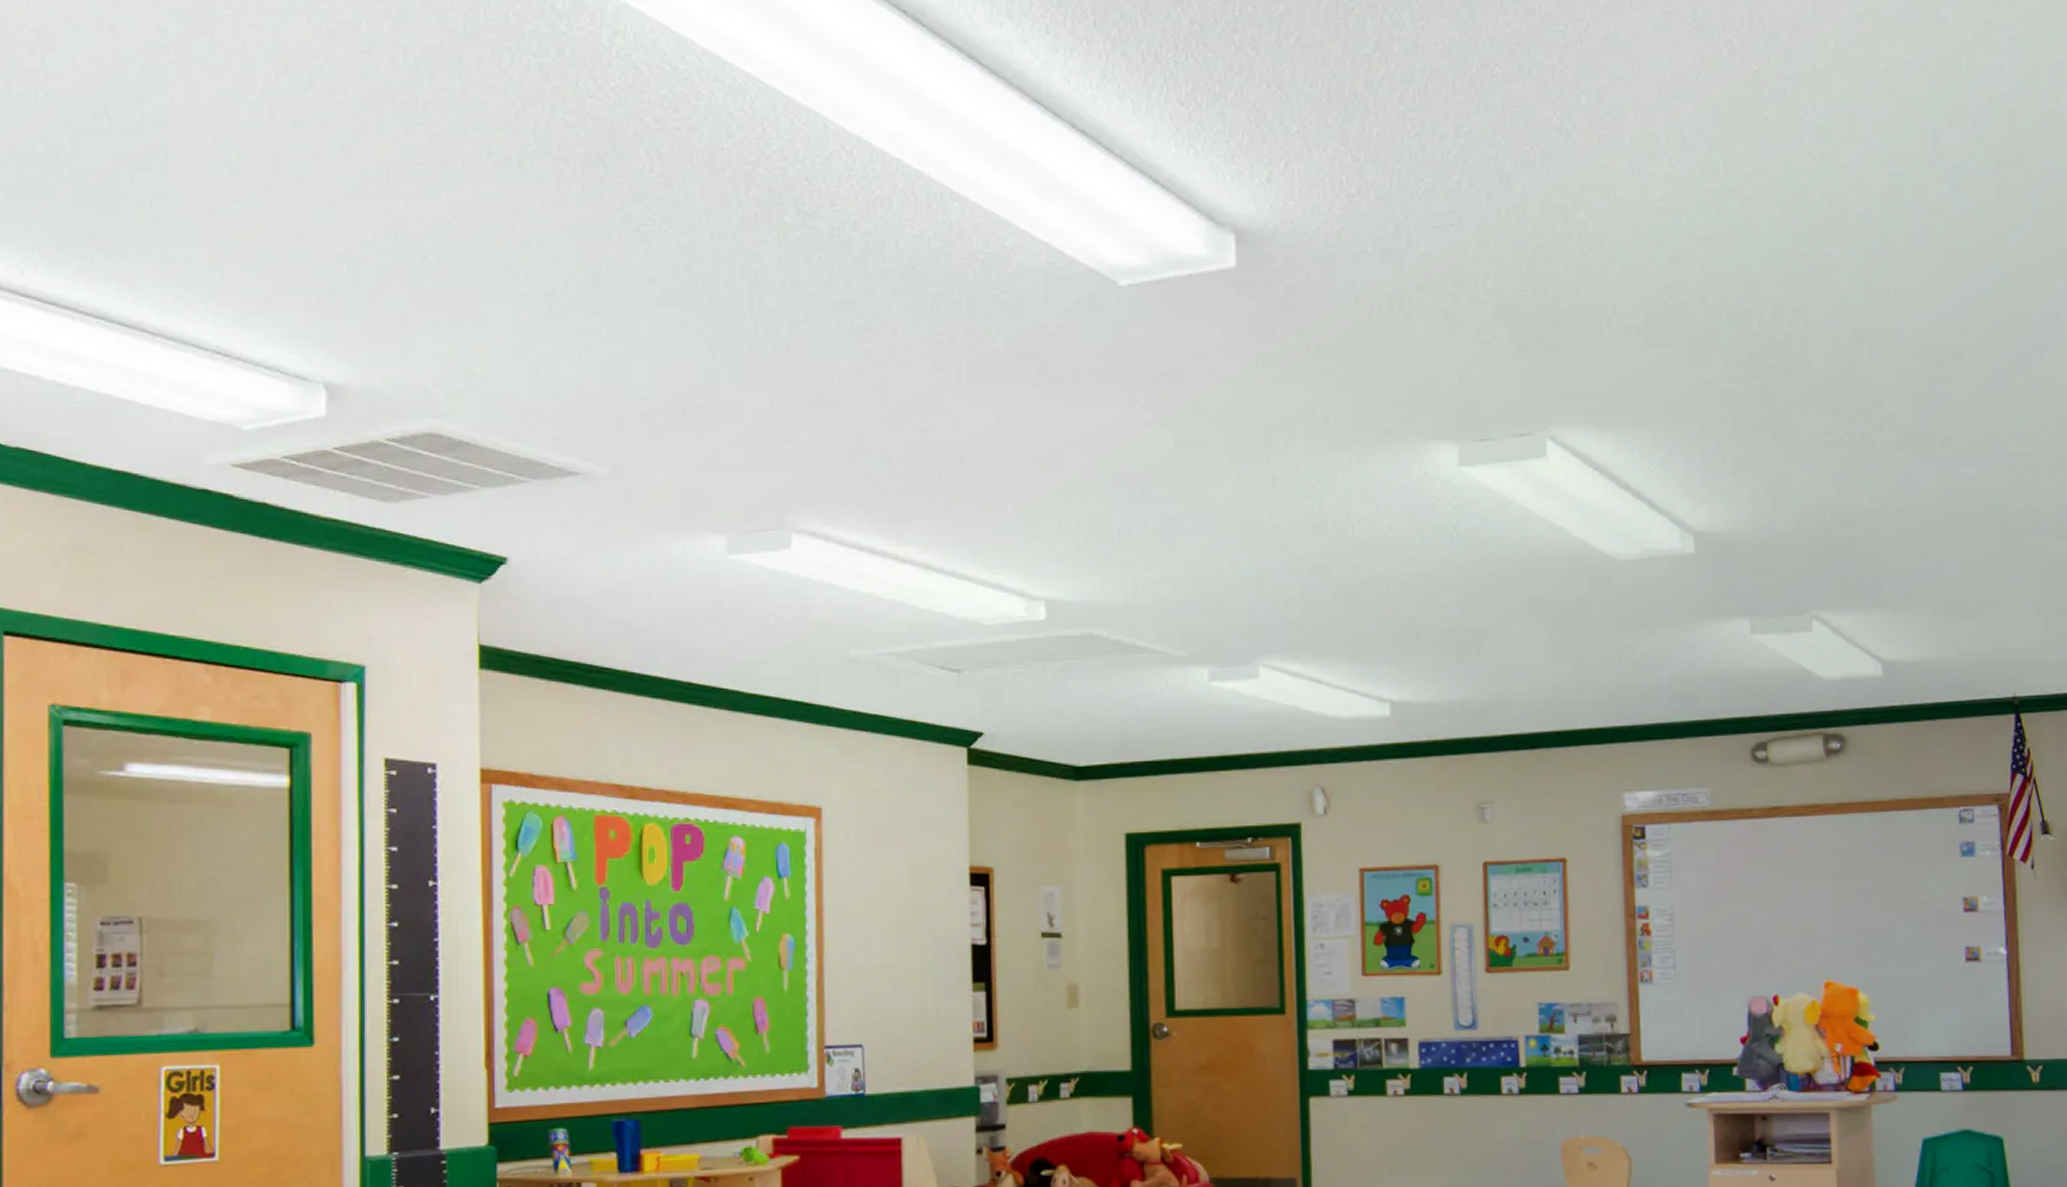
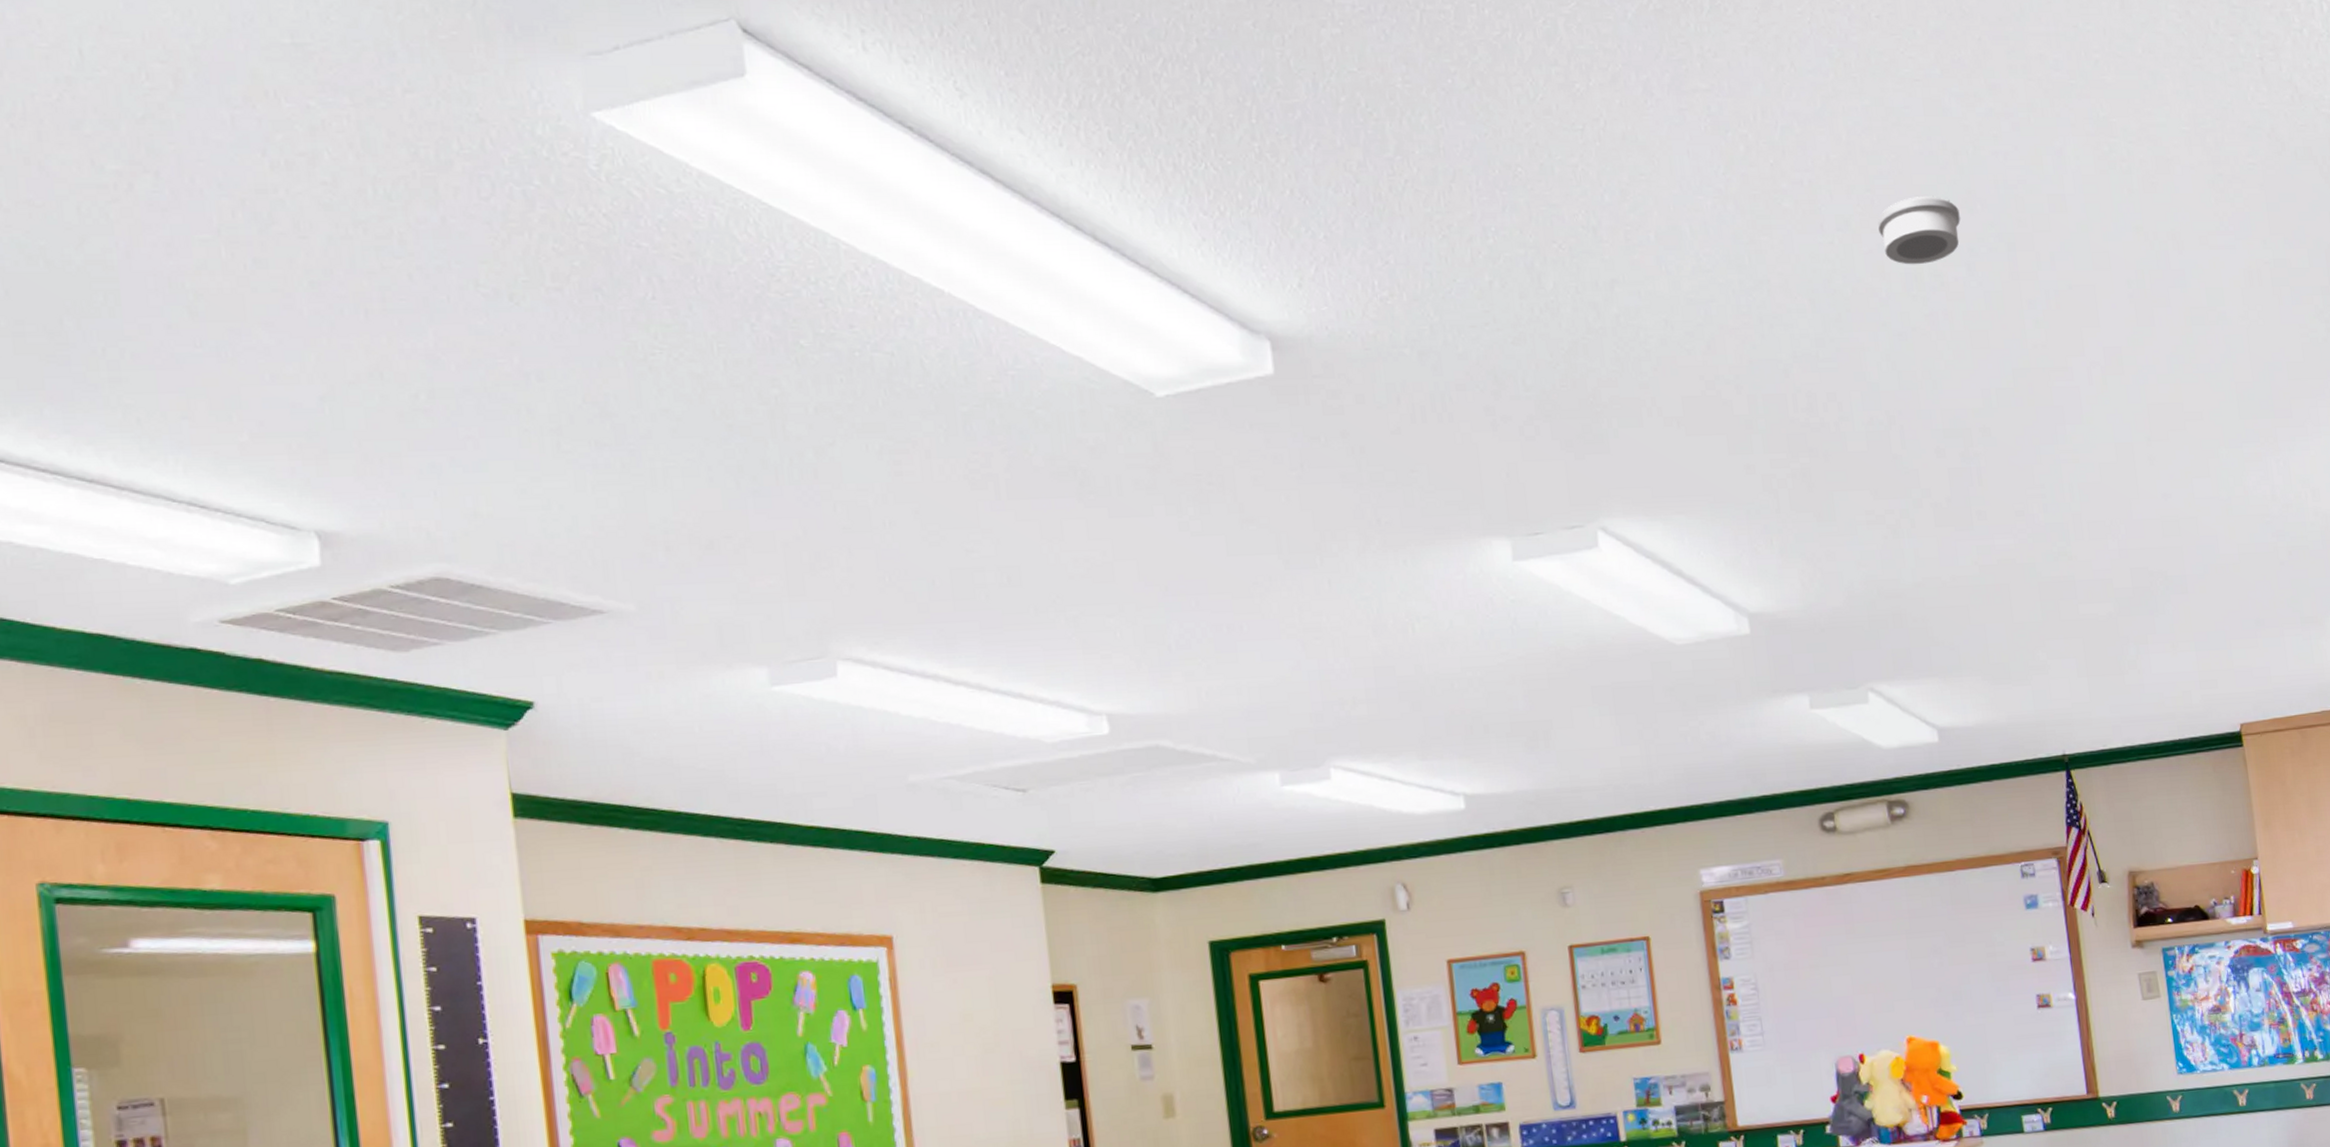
smoke detector: none [1861,108,1948,180] -> present [1878,195,1961,265]

